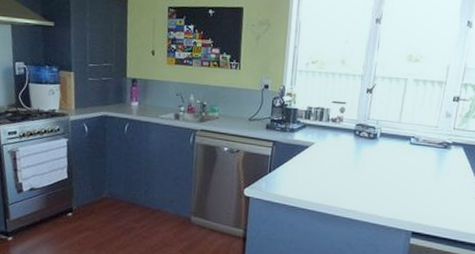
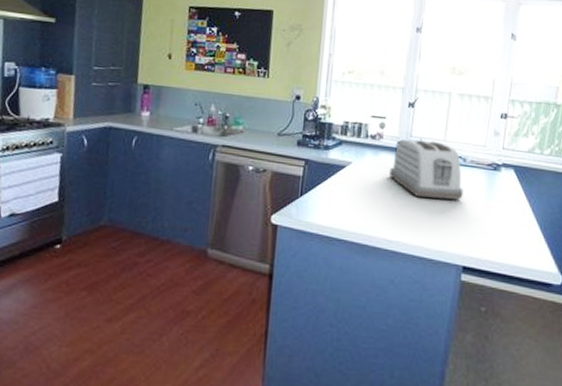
toaster: none [348,121,415,175] -> present [390,139,463,200]

